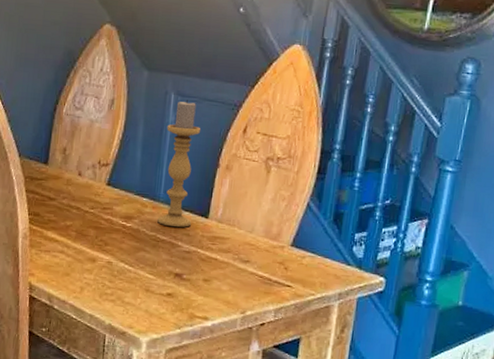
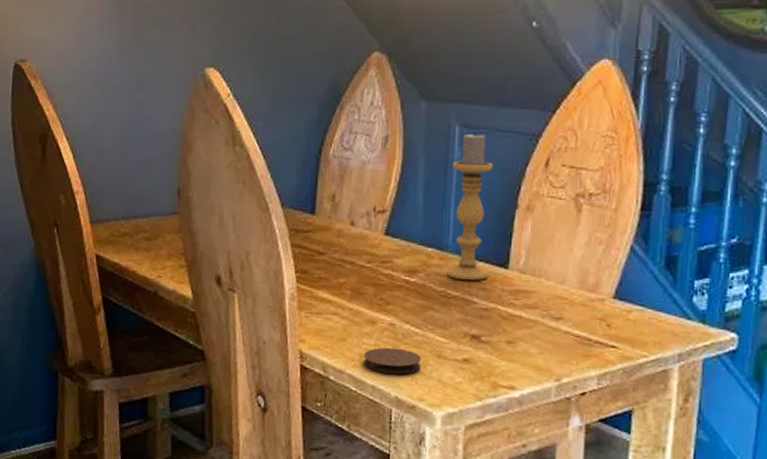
coaster: none [83,282,132,305] -> present [362,347,421,375]

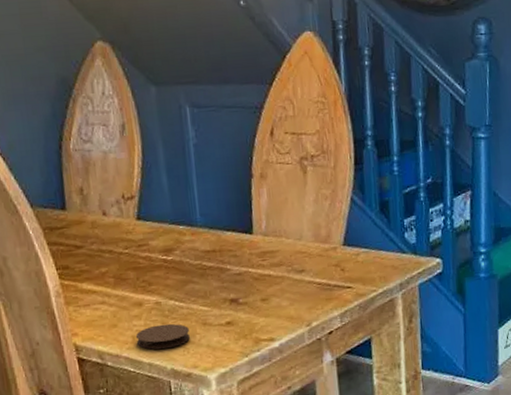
candle holder: present [445,132,492,281] -> none [188,111,237,251]

